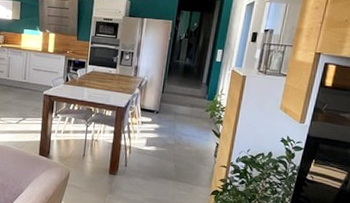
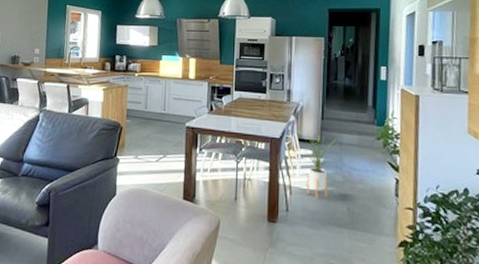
house plant: none [143,102,172,157] -> present [304,131,336,198]

